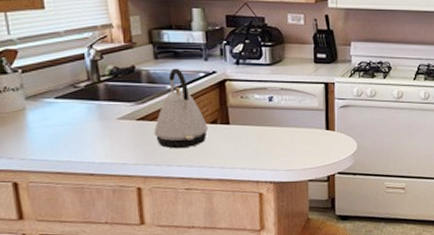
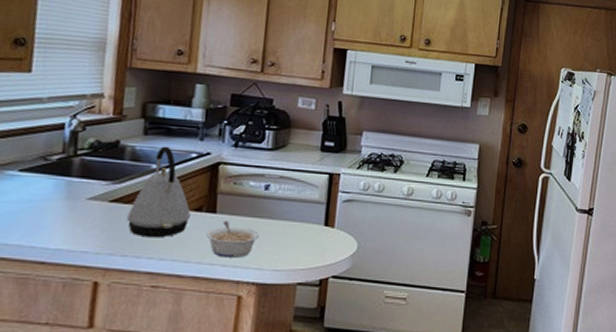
legume: none [224,131,271,162] -> present [206,221,261,258]

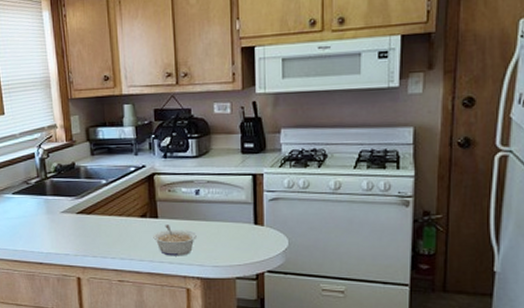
kettle: present [126,146,191,238] -> none [91,163,138,242]

